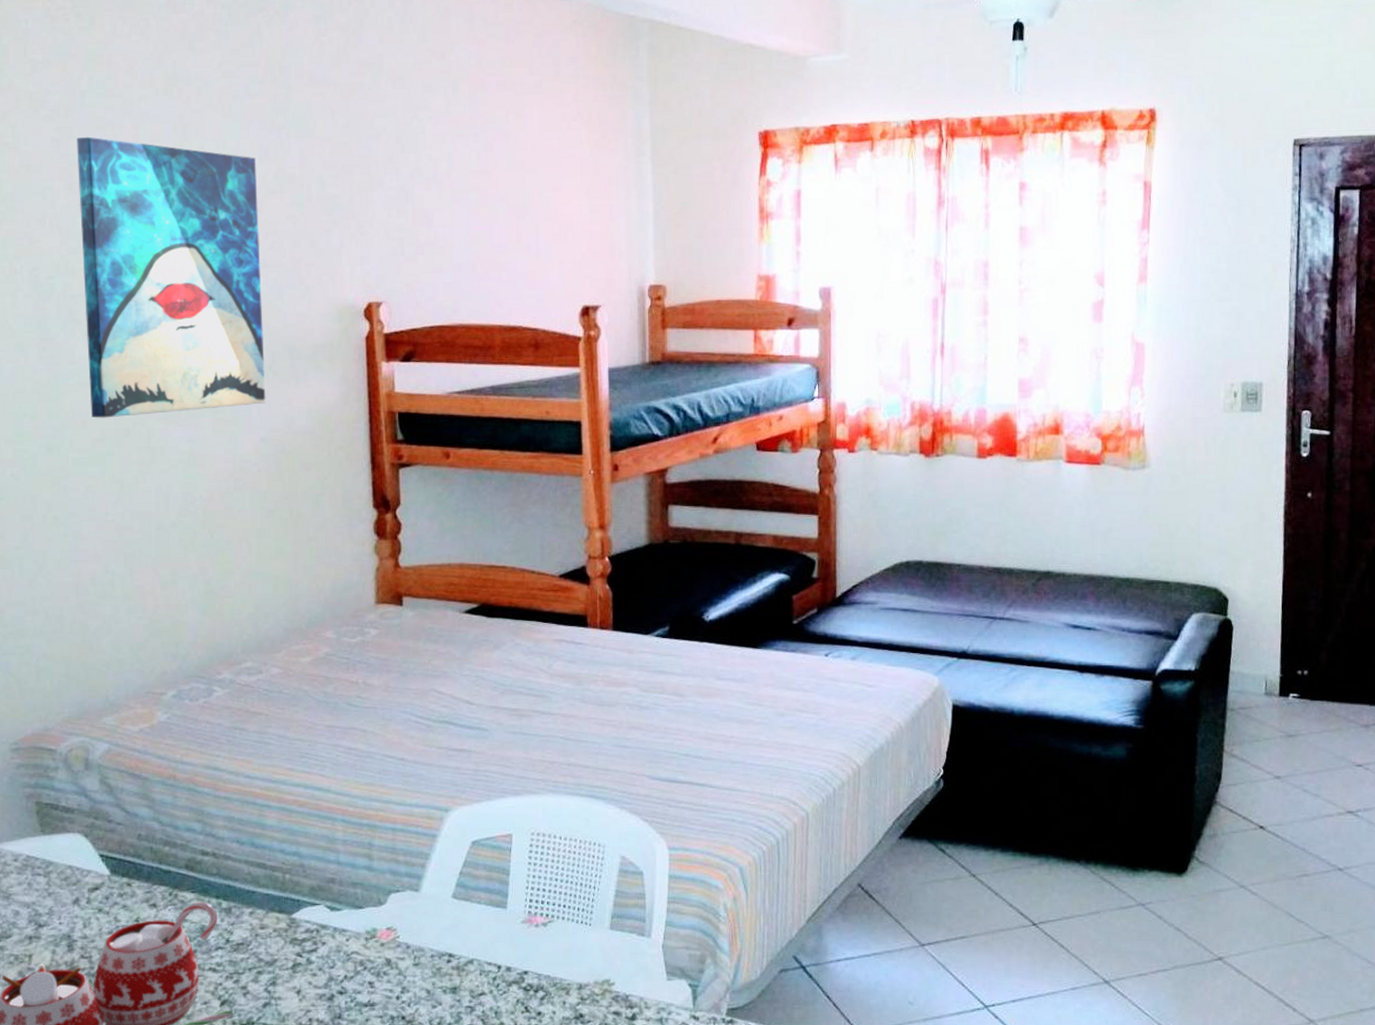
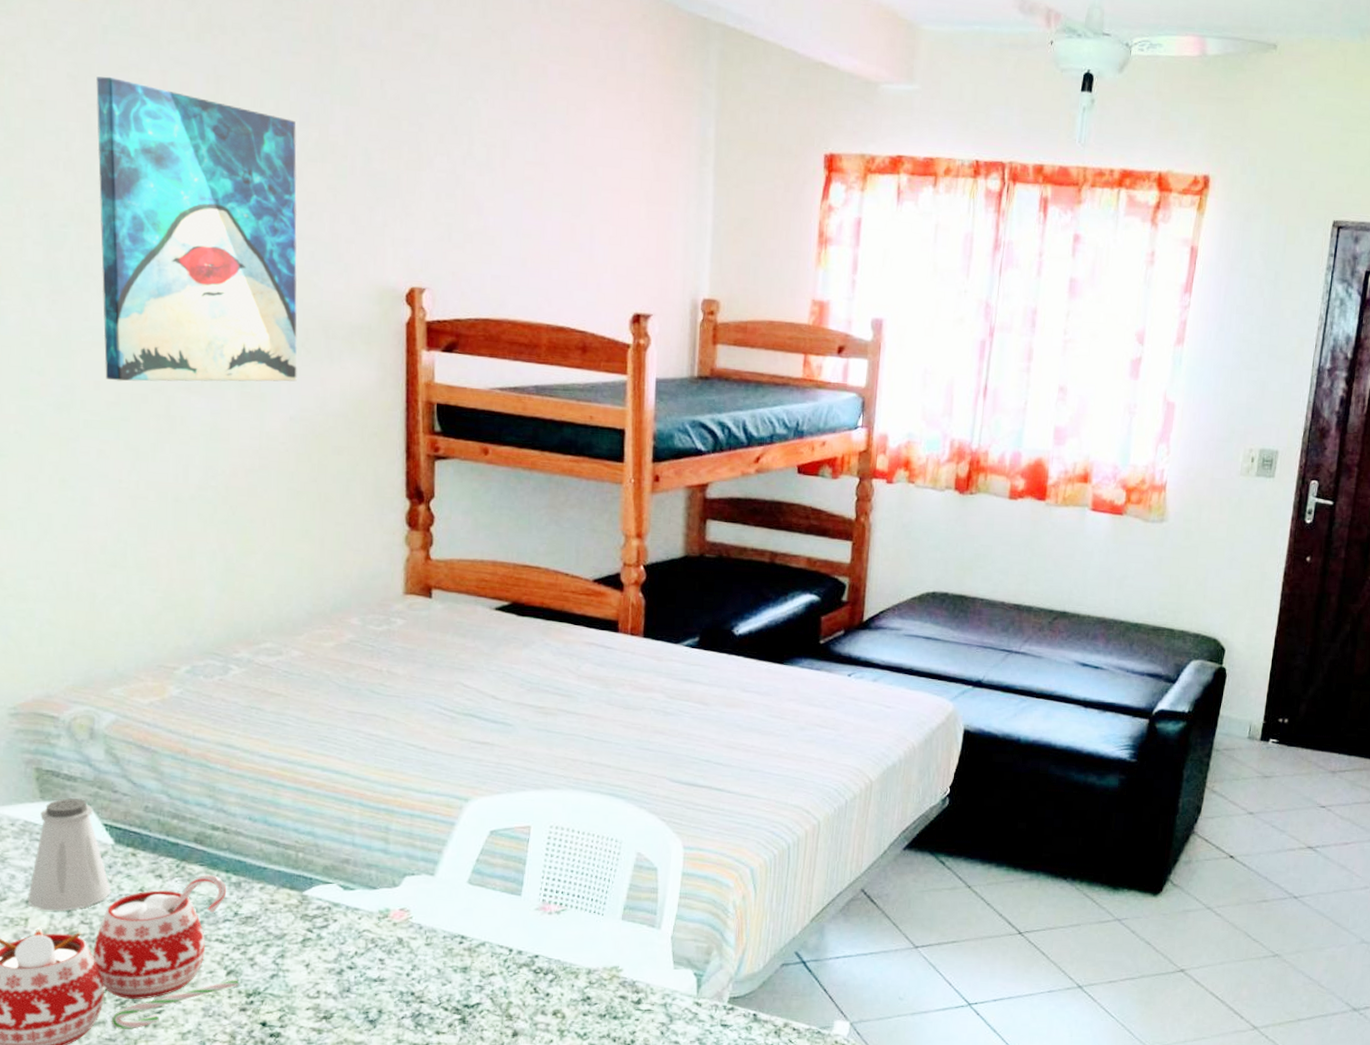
saltshaker: none [31,830,109,946] -> present [28,798,111,911]

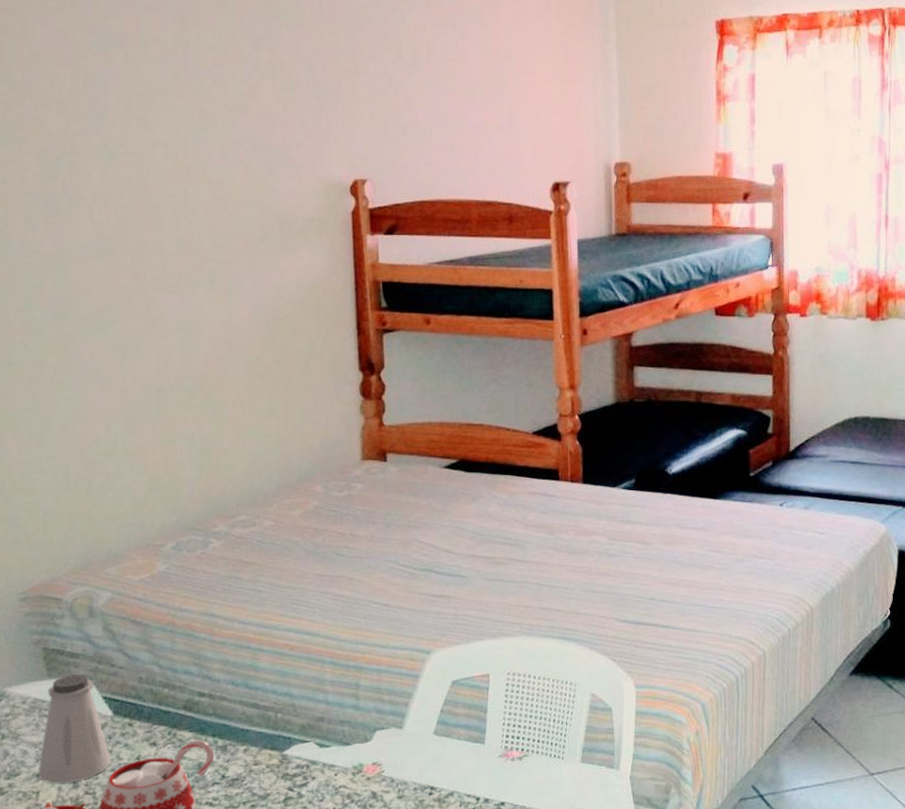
wall art: present [96,76,297,382] -> none [82,27,259,289]

